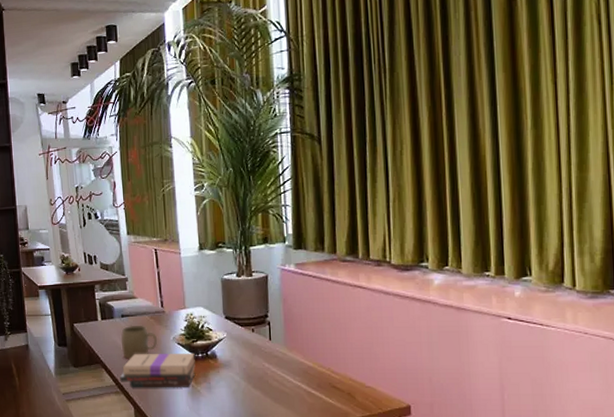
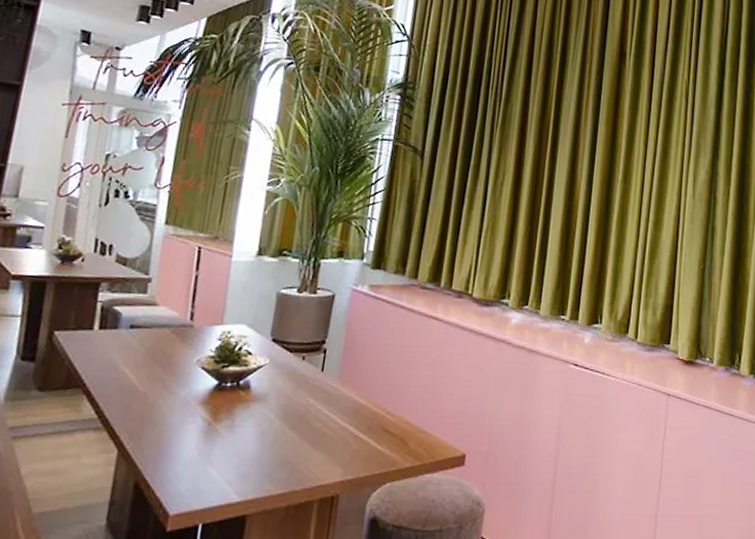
books: present [119,352,196,388] -> none [105,378,222,425]
mug: present [121,325,158,360] -> none [118,339,175,385]

